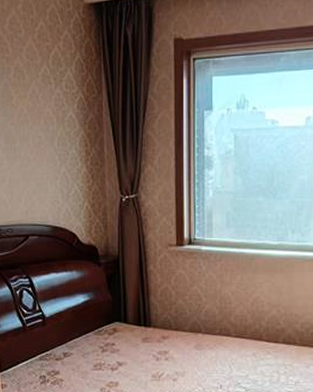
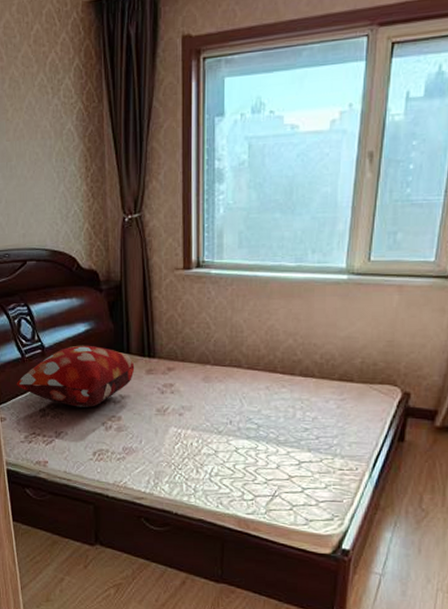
decorative pillow: none [17,315,131,374] -> present [16,345,135,407]

